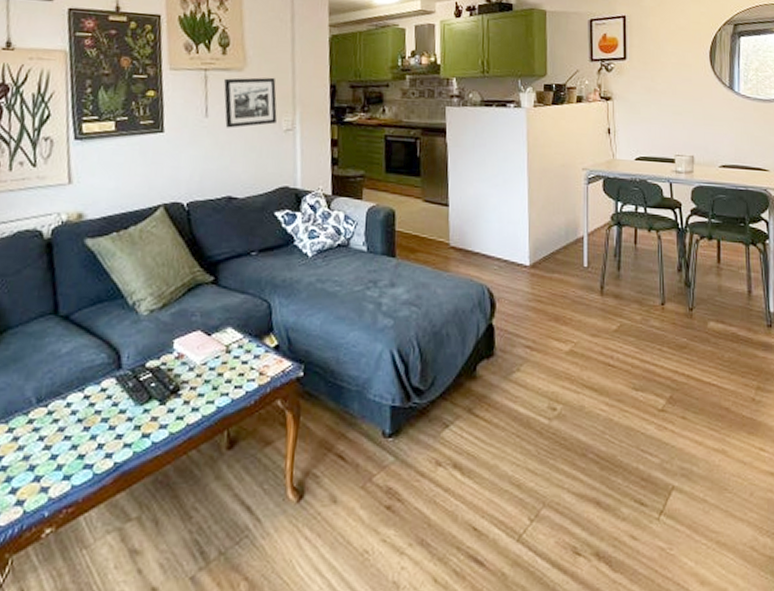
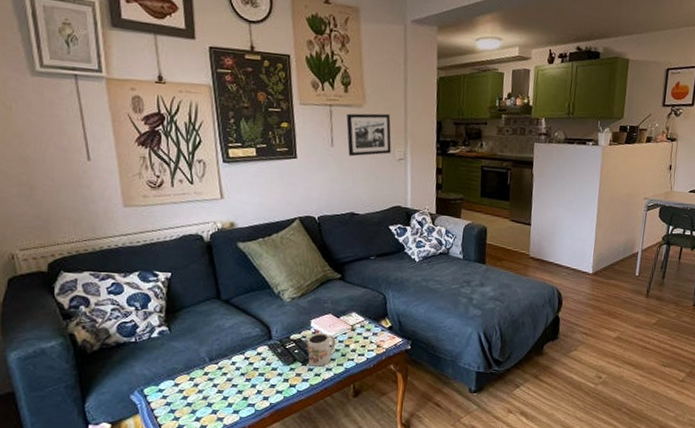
mug: none [167,358,206,406] -> present [307,333,336,367]

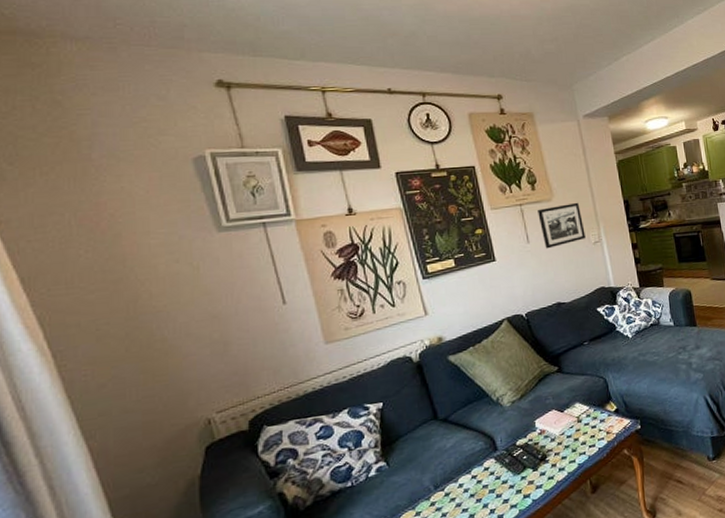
mug: present [307,333,336,367] -> none [534,431,564,470]

